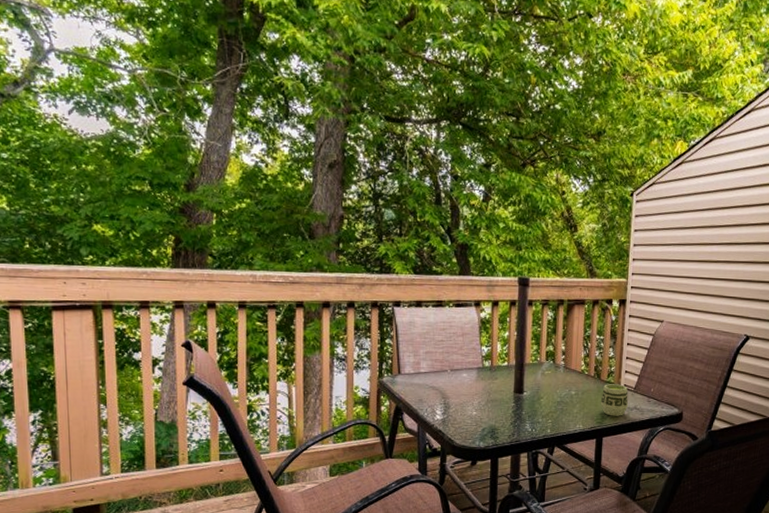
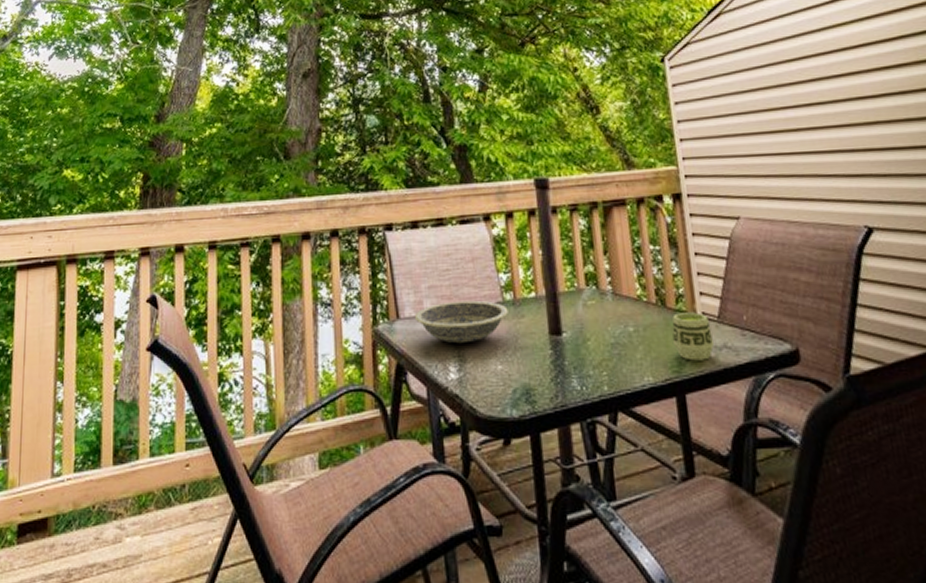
bowl: none [412,364,486,395] -> present [414,300,508,344]

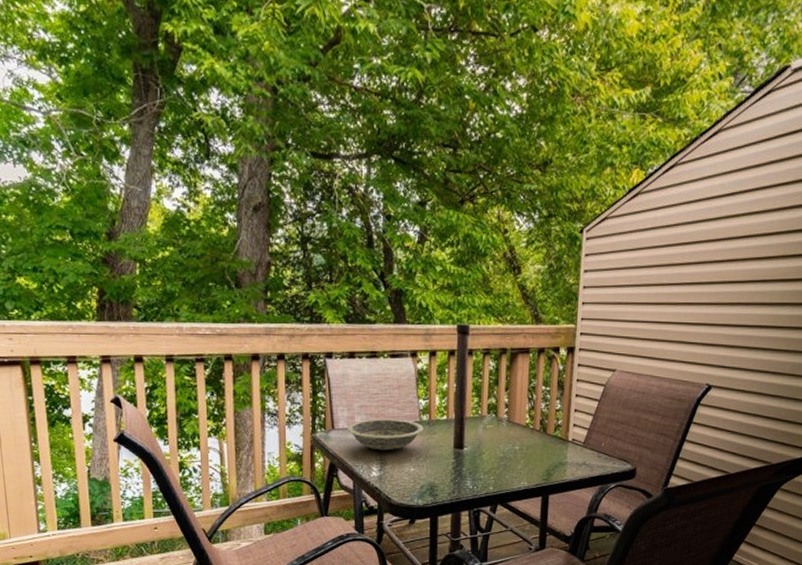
cup: present [672,312,715,361] -> none [546,438,577,473]

